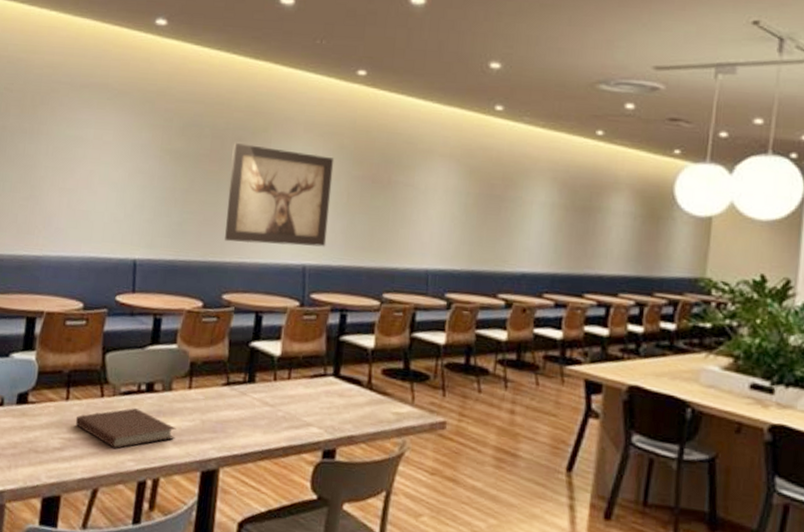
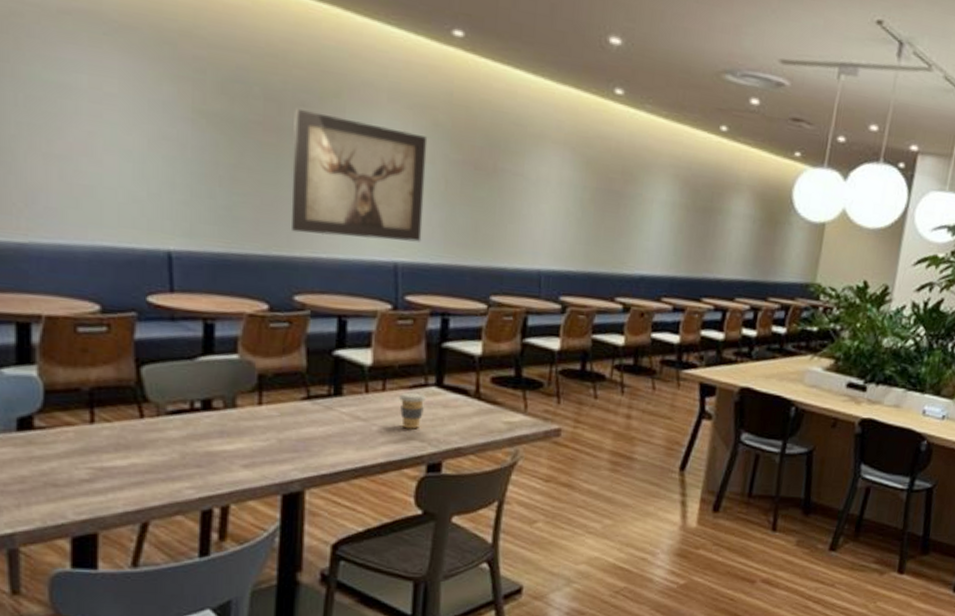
notebook: present [75,408,176,449] -> none [107,429,246,476]
coffee cup: none [302,380,324,416] -> present [399,391,426,429]

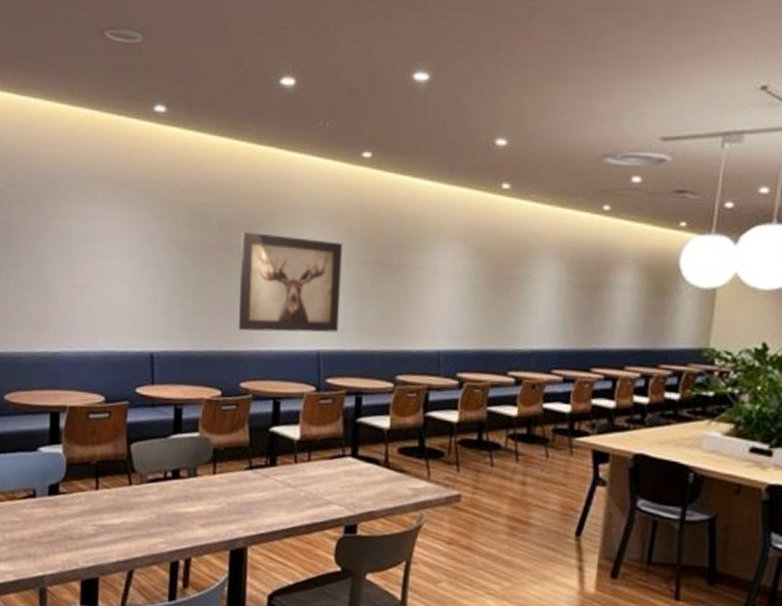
coffee cup: present [399,391,426,429] -> none [322,462,343,495]

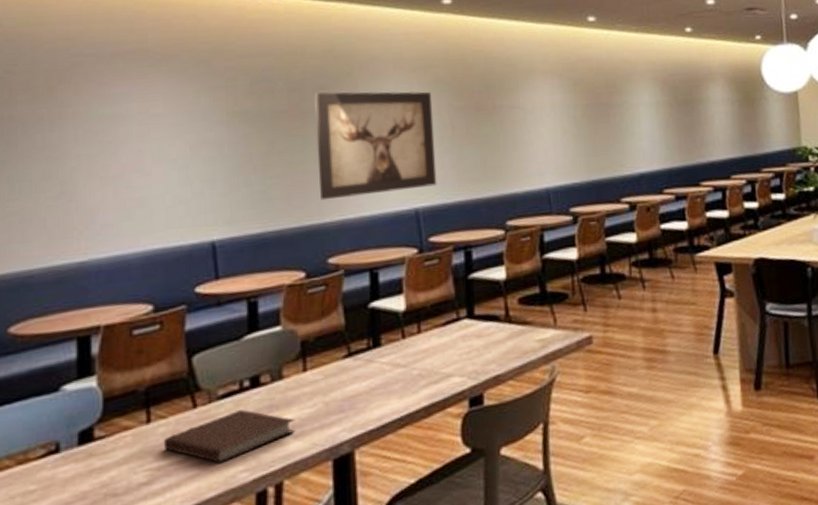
notebook: none [106,494,204,532] -> present [163,410,296,463]

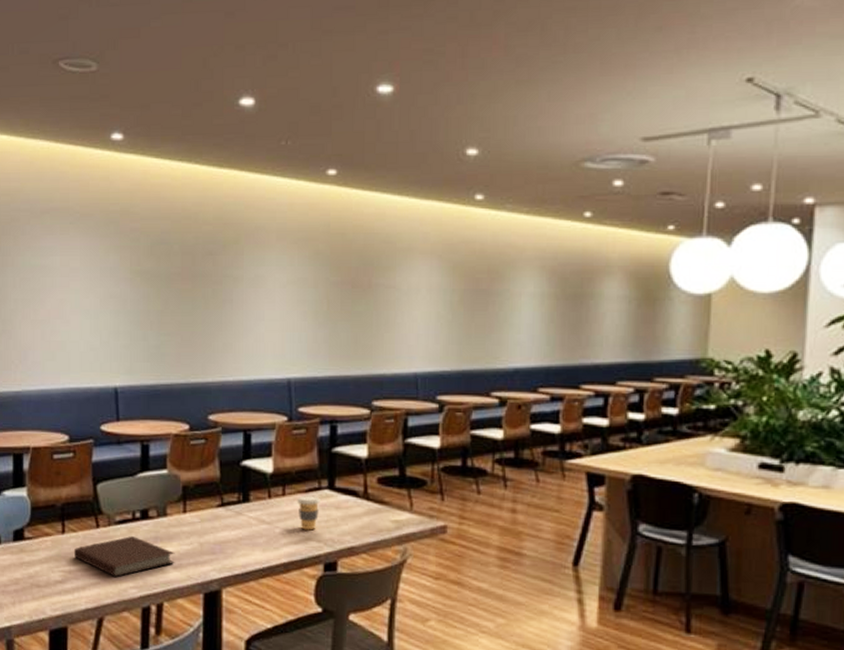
wall art: present [314,91,437,201] -> none [204,258,311,361]
coffee cup: none [435,328,460,367] -> present [297,495,320,531]

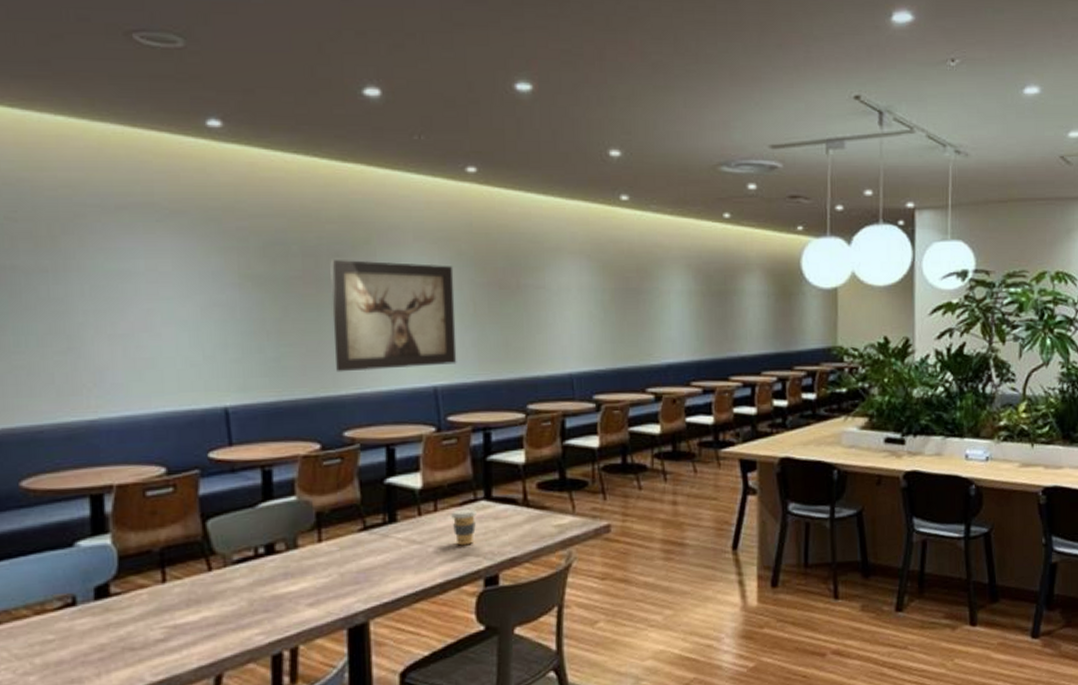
notebook: present [73,536,175,577] -> none [179,575,311,625]
wall art: none [204,258,311,361] -> present [330,260,457,372]

